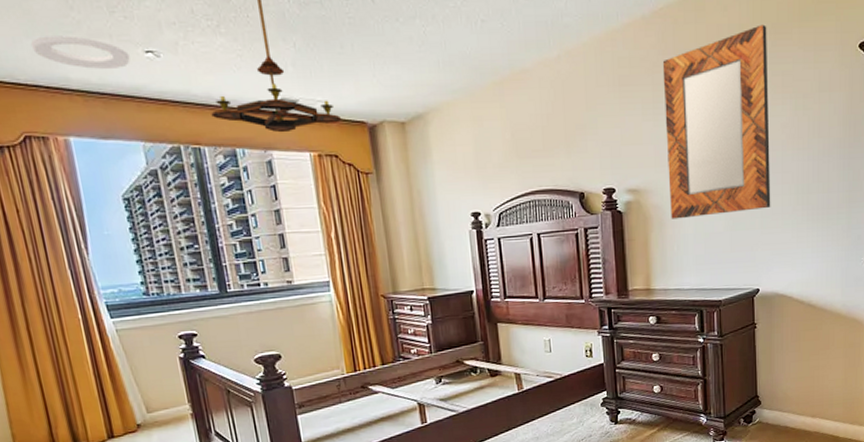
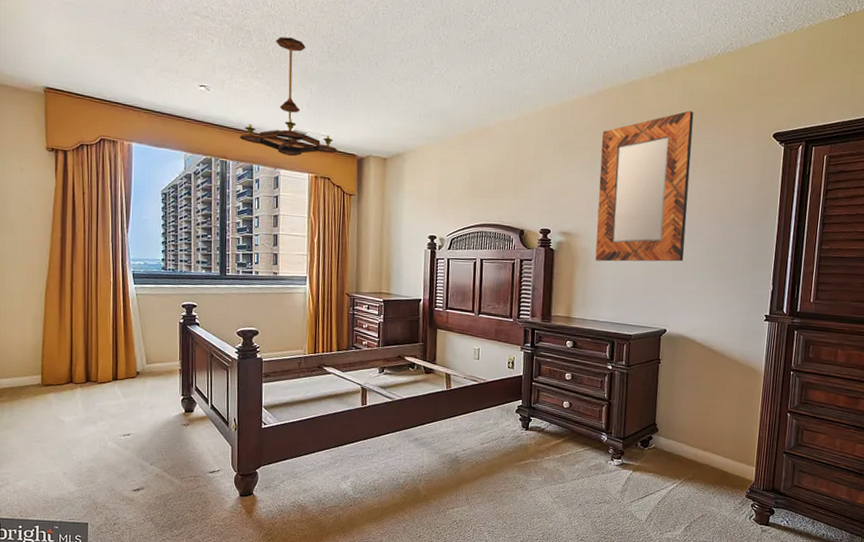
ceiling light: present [30,35,130,69] -> none [119,67,188,96]

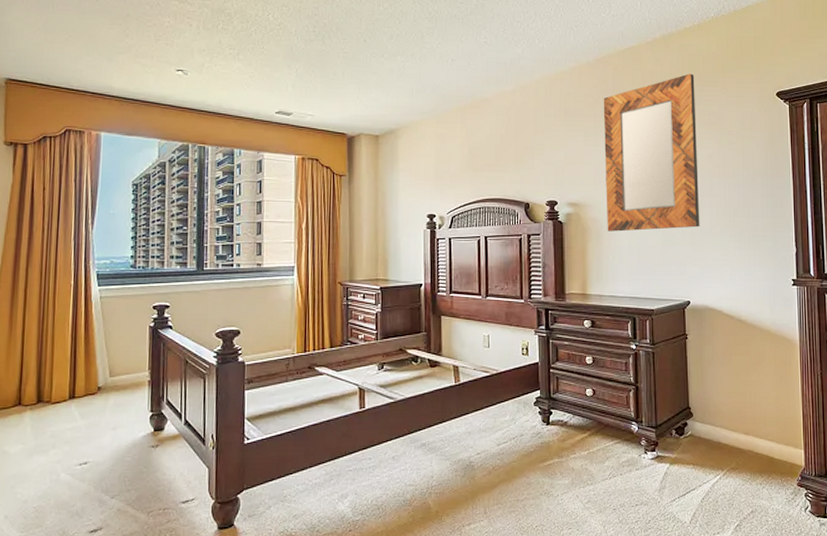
chandelier: present [239,37,338,157] -> none [219,18,327,139]

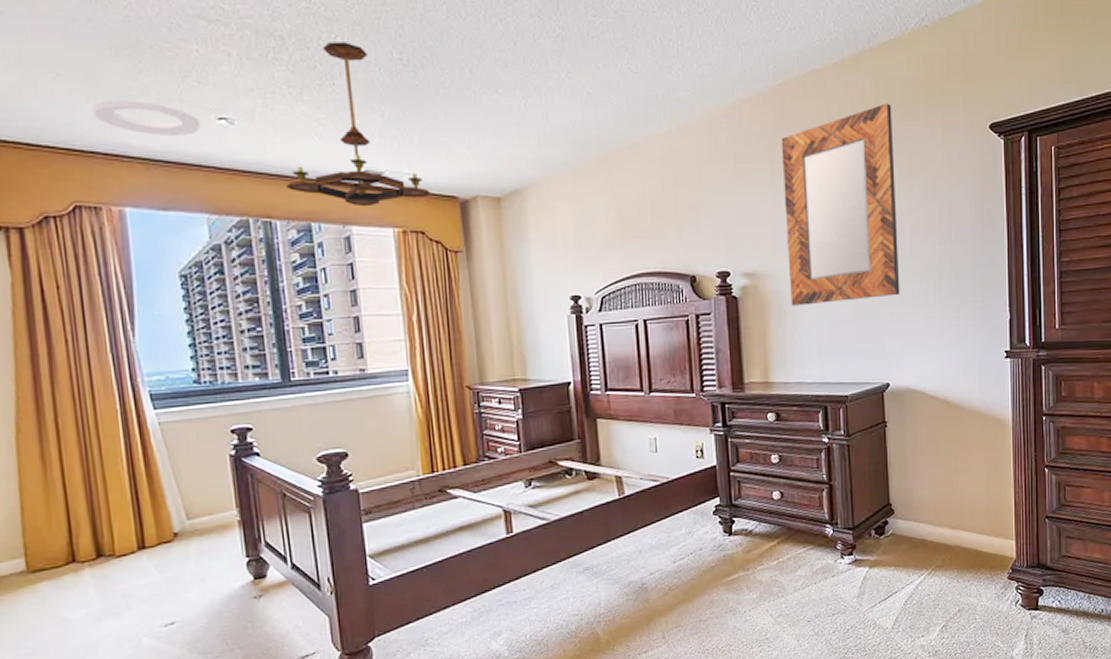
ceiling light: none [88,55,164,82] -> present [91,100,201,135]
chandelier: none [219,18,327,139] -> present [286,42,431,207]

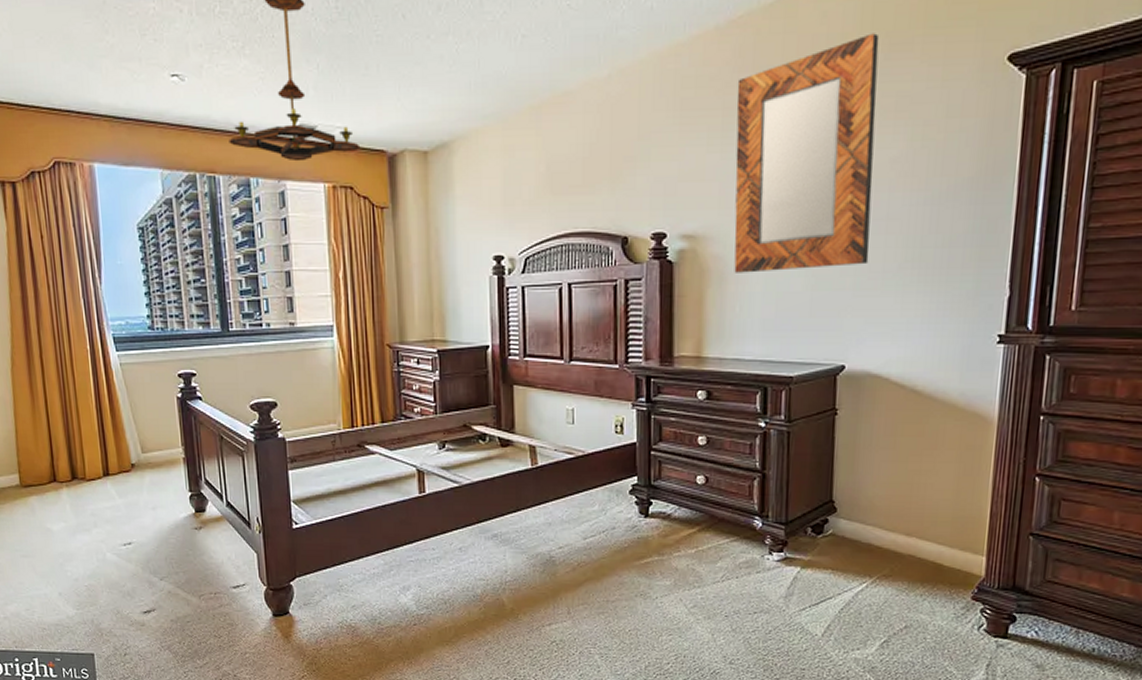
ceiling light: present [91,100,201,135] -> none [67,60,156,94]

